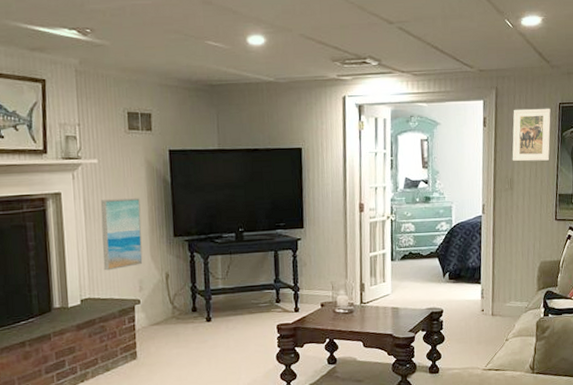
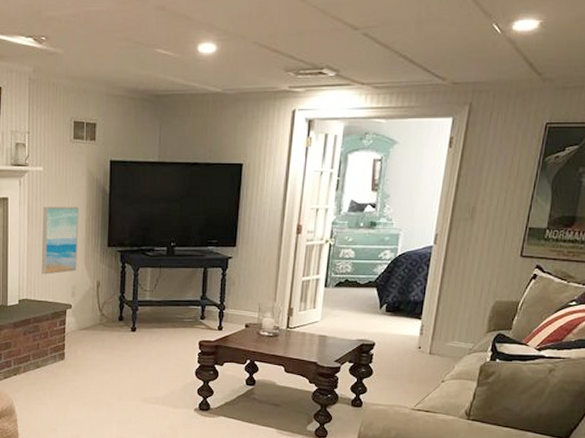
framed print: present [512,108,551,162] -> none [477,128,534,189]

